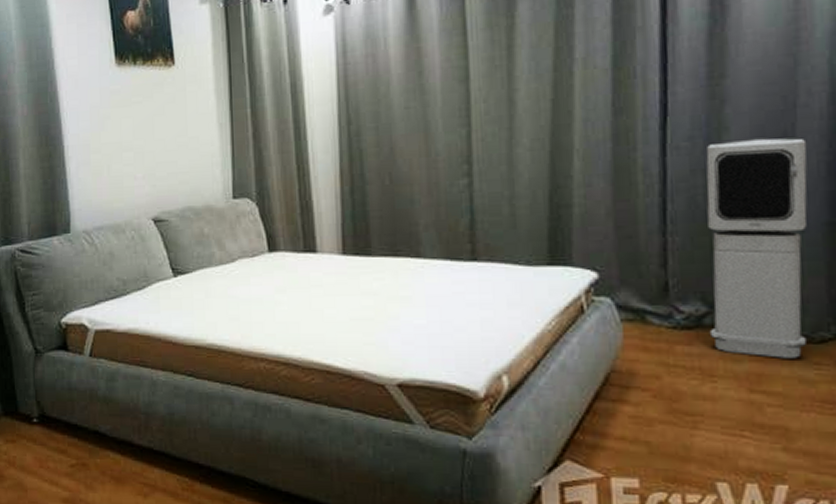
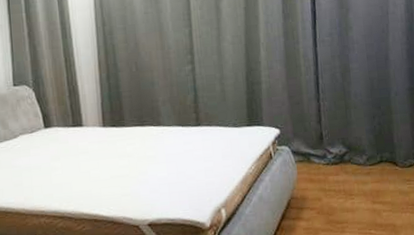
air purifier: present [706,138,807,358] -> none [340,34,402,179]

